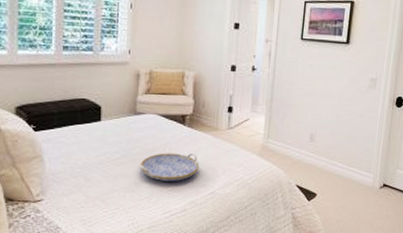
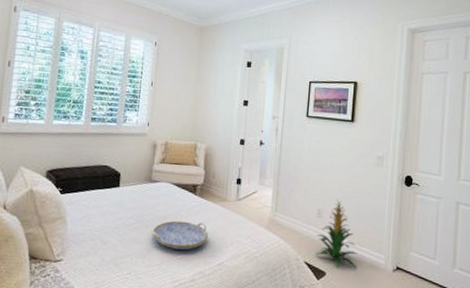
indoor plant: none [307,122,347,188] -> present [315,199,357,268]

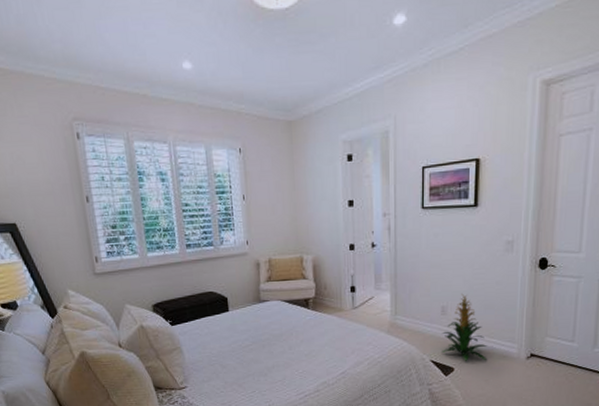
serving tray: present [152,220,209,250] -> none [269,335,328,364]

